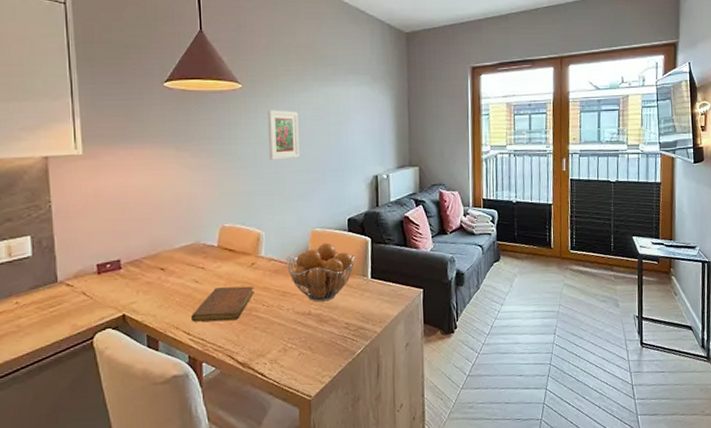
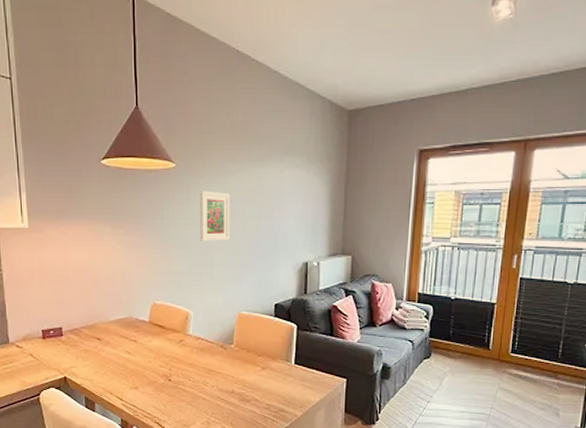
notebook: present [191,286,254,322] -> none [124,360,182,391]
fruit basket: present [286,242,355,302] -> none [212,326,280,382]

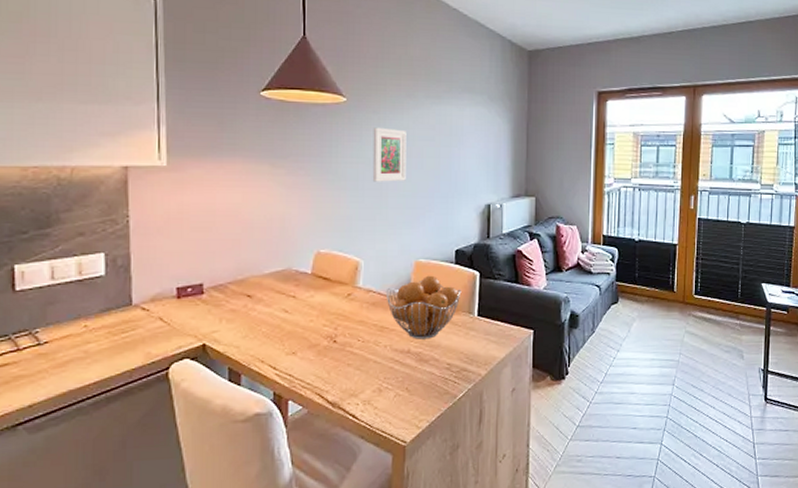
fruit basket: none [212,326,280,382] -> present [385,275,462,339]

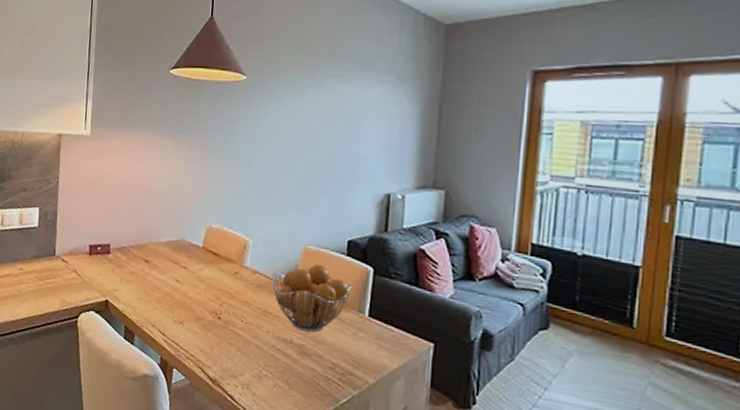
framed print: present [372,127,406,182] -> none [266,106,304,163]

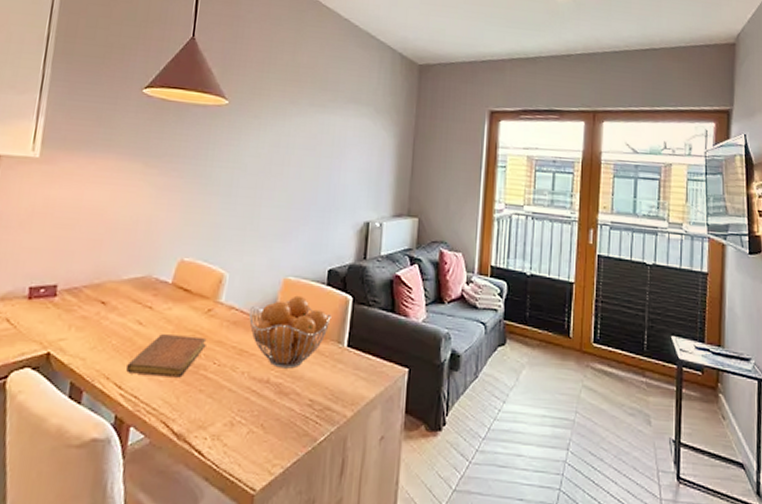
notebook: none [168,291,235,331] -> present [126,334,207,378]

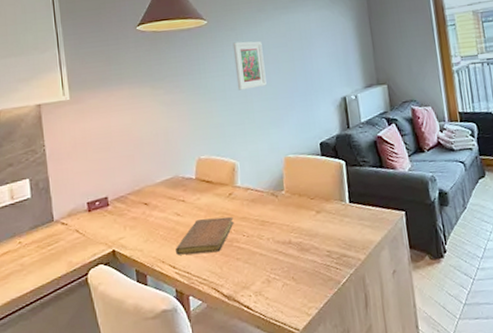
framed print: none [246,132,287,191] -> present [232,41,267,90]
fruit basket: present [248,295,332,369] -> none [262,168,331,230]

